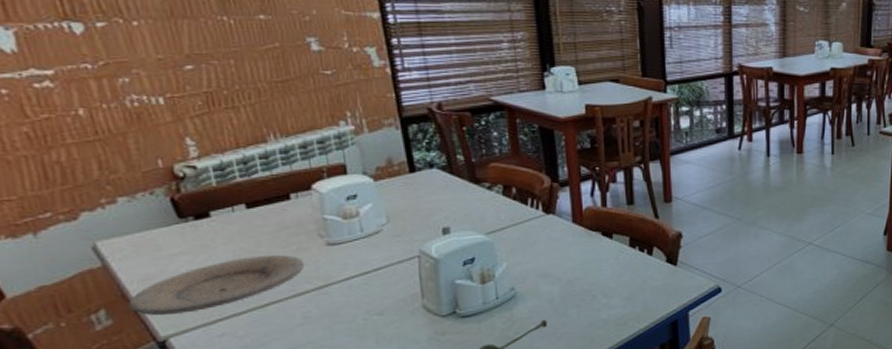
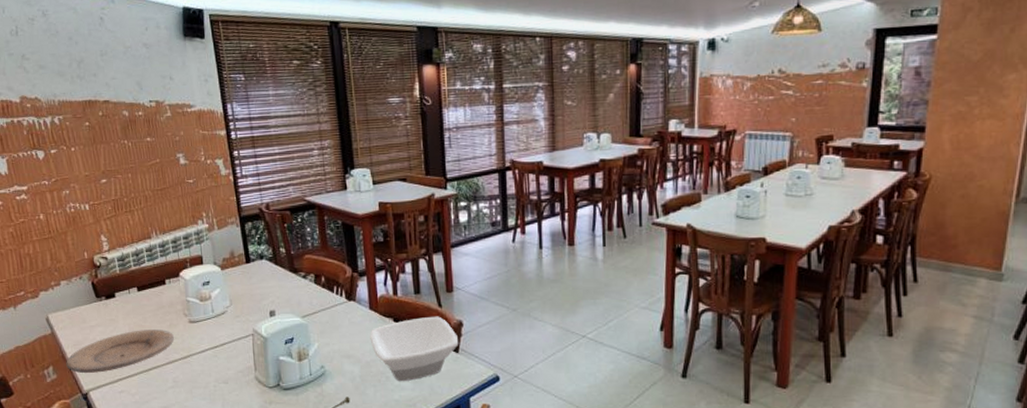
bowl: none [572,228,678,300] -> present [370,316,459,382]

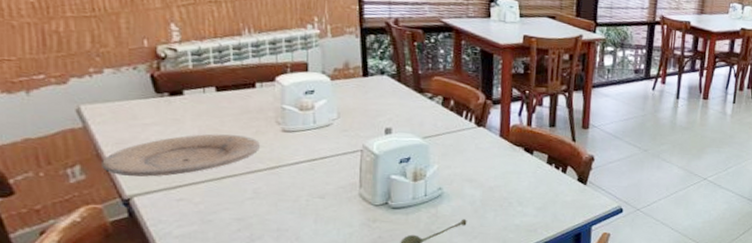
bowl: present [370,316,459,382] -> none [496,149,588,208]

